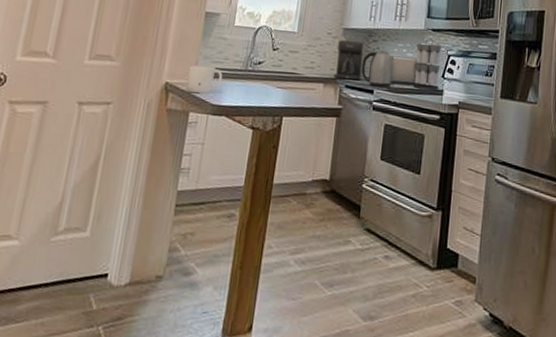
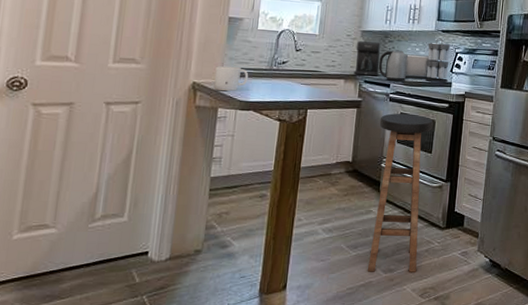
bar stool: none [343,124,422,323] -> present [367,113,434,272]

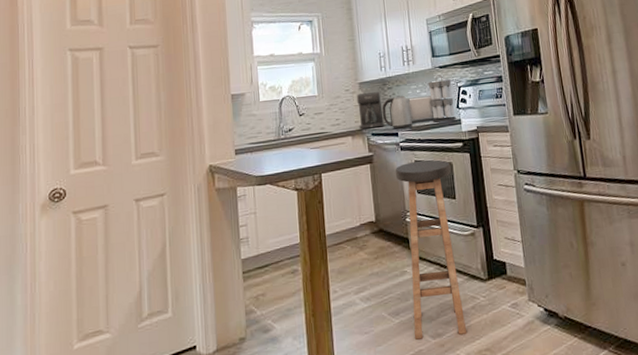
mug: present [213,66,249,92] -> none [228,142,260,170]

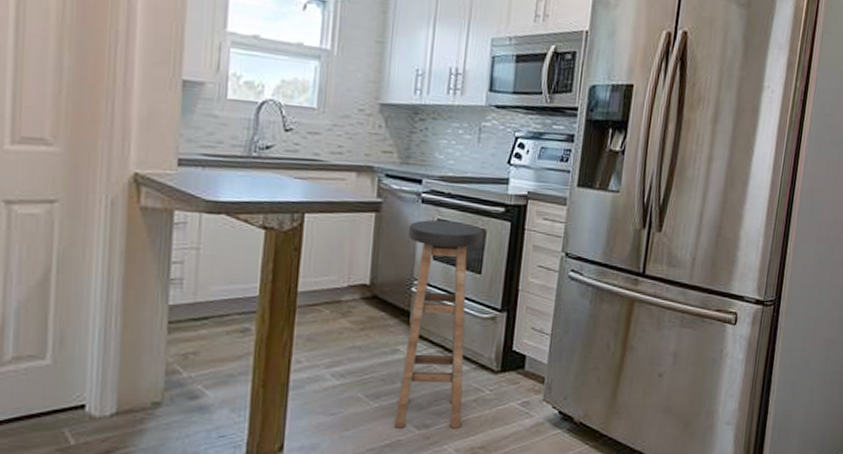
coffee maker: present [357,91,385,130] -> none [369,118,409,169]
kettle: present [381,95,413,129] -> none [405,131,447,176]
toaster: present [406,95,444,124] -> none [442,138,491,173]
spice rack: present [428,75,457,123] -> none [472,116,507,178]

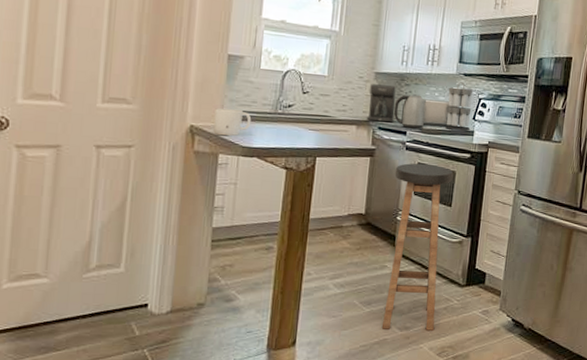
mug: none [165,151,217,187] -> present [213,108,252,136]
coffee maker: none [369,118,409,169] -> present [366,84,397,123]
kettle: none [405,131,447,176] -> present [393,94,426,129]
toaster: none [442,138,491,173] -> present [422,99,460,127]
spice rack: none [472,116,507,178] -> present [445,82,473,131]

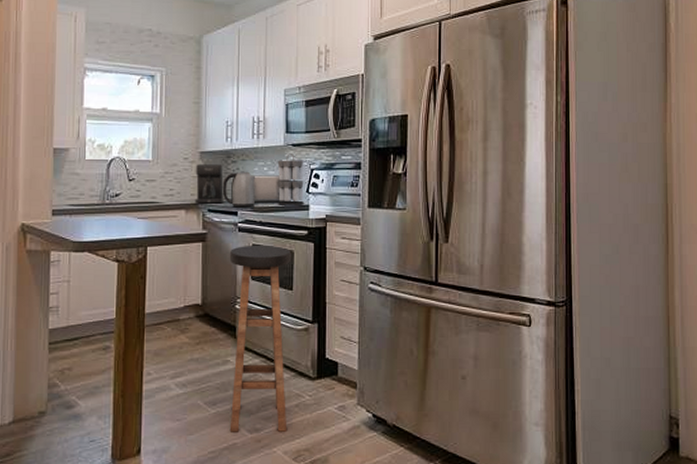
mug: present [213,108,252,136] -> none [44,203,80,232]

